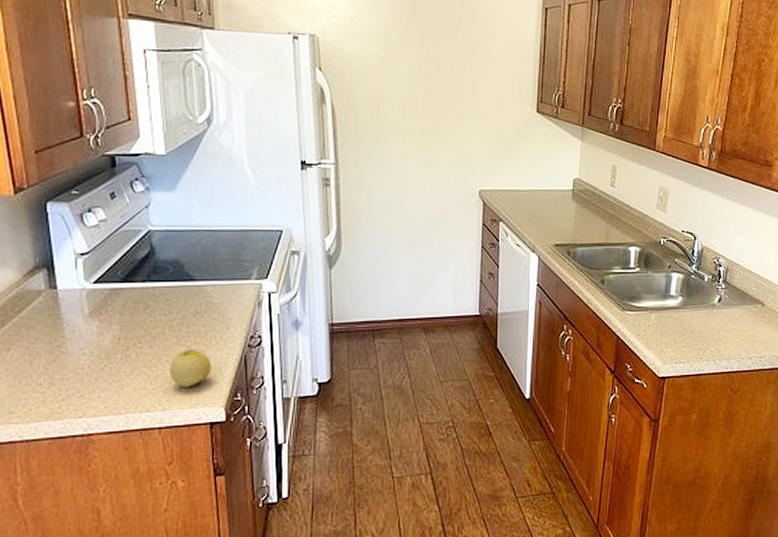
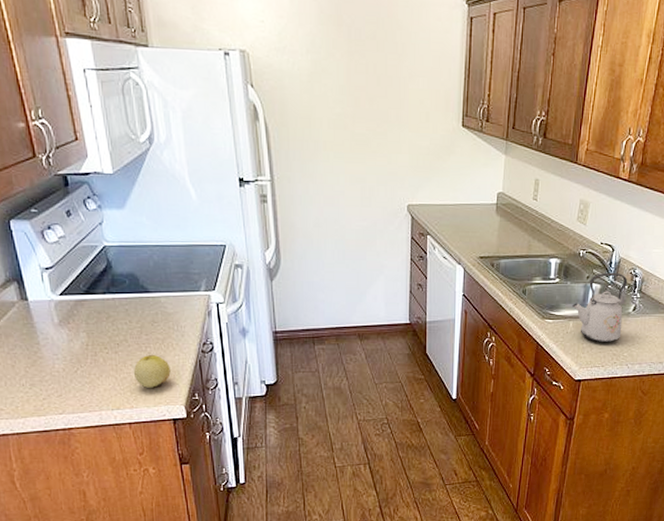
kettle: none [654,261,712,337] -> present [572,272,628,343]

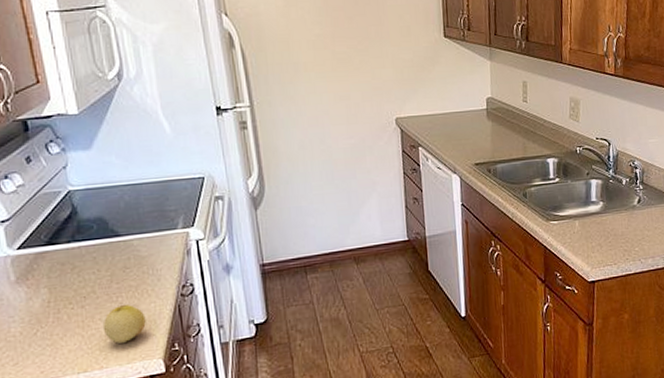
kettle: present [572,272,628,343] -> none [576,166,630,240]

